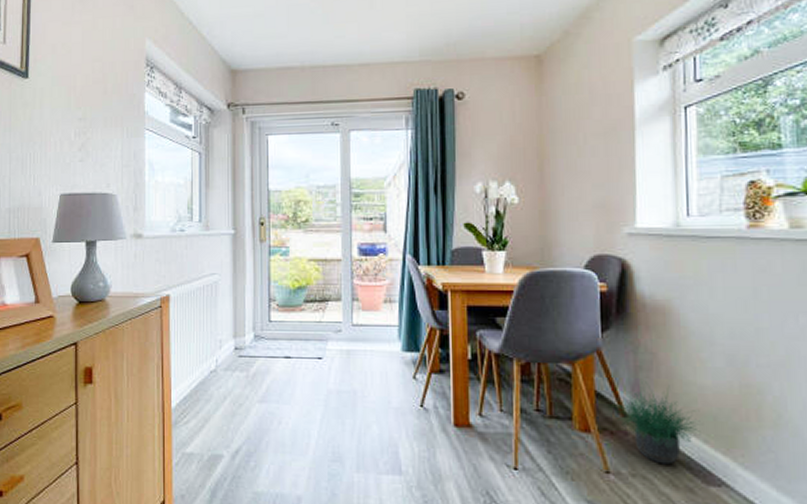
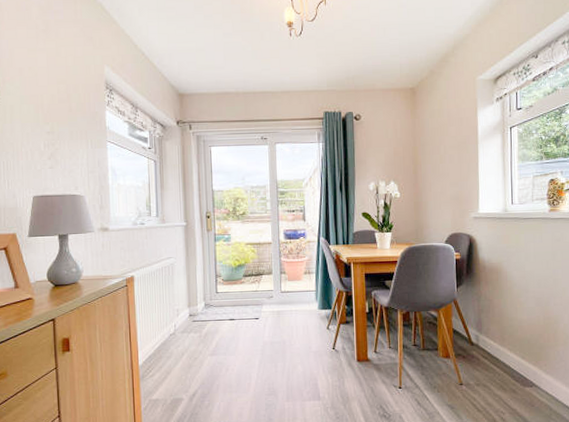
potted plant: present [616,382,701,465] -> none [466,320,520,376]

